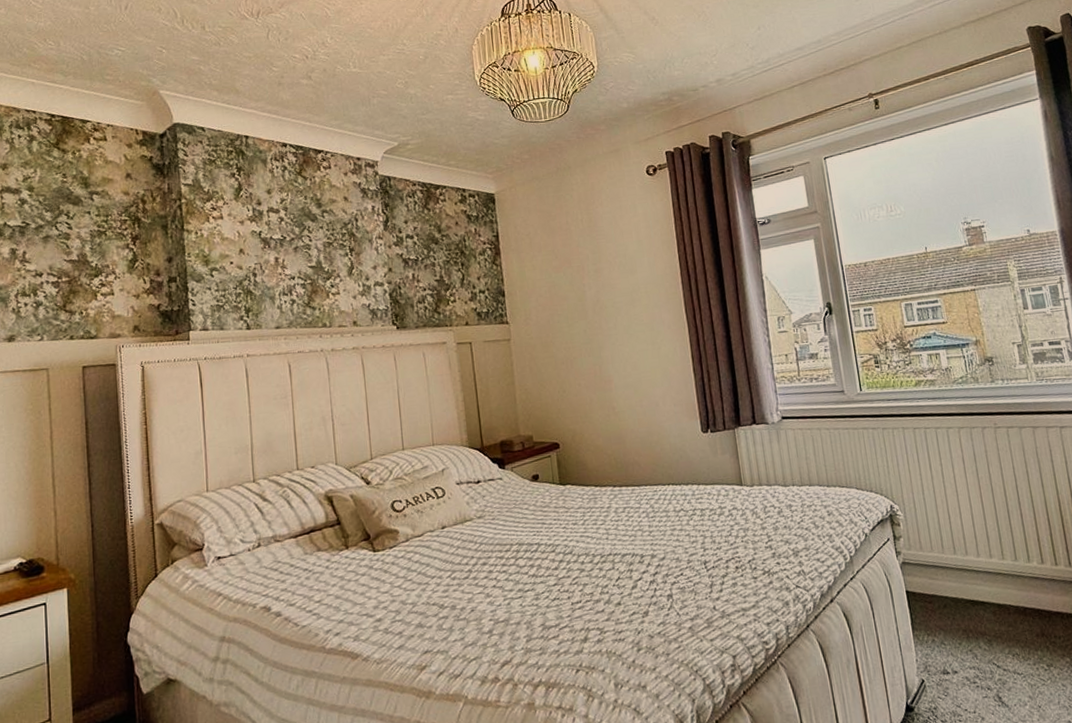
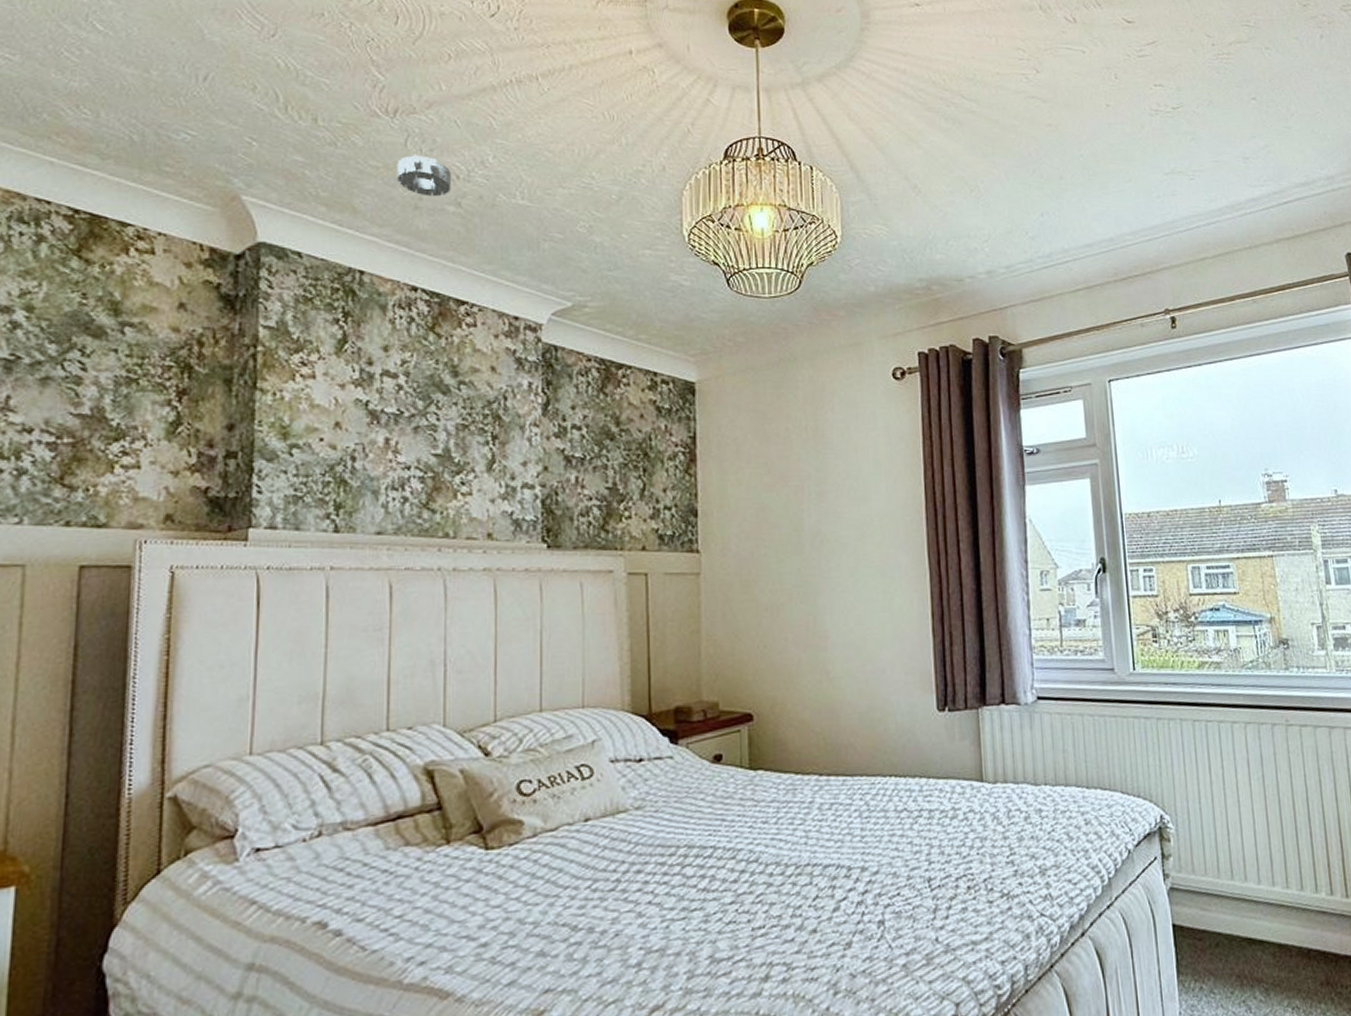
smoke detector: none [263,43,303,75] -> present [396,154,451,197]

